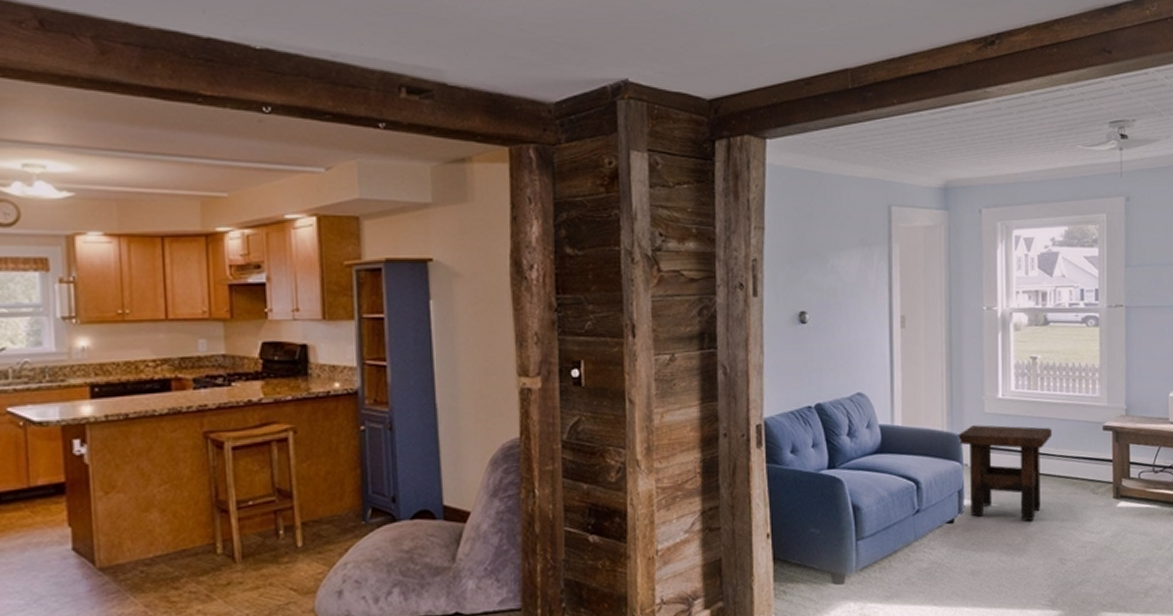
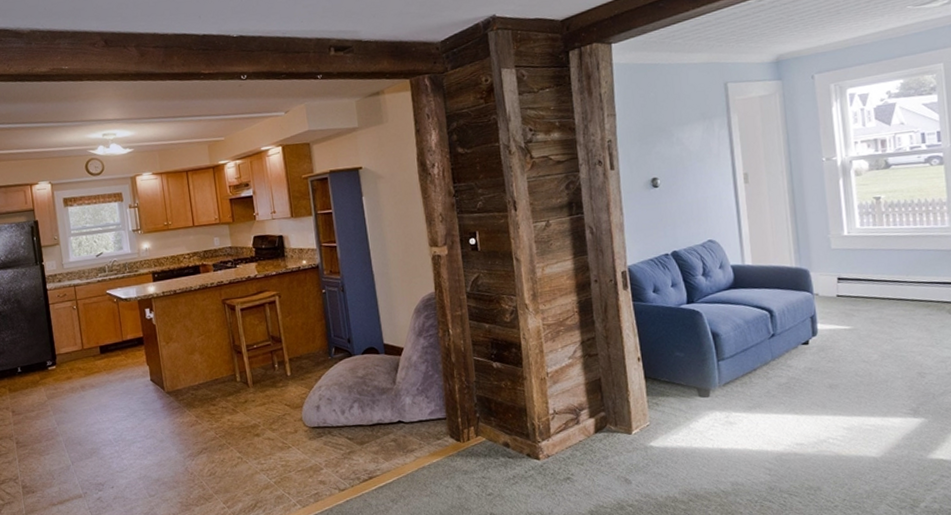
side table: present [957,425,1053,521] -> none [805,257,902,341]

